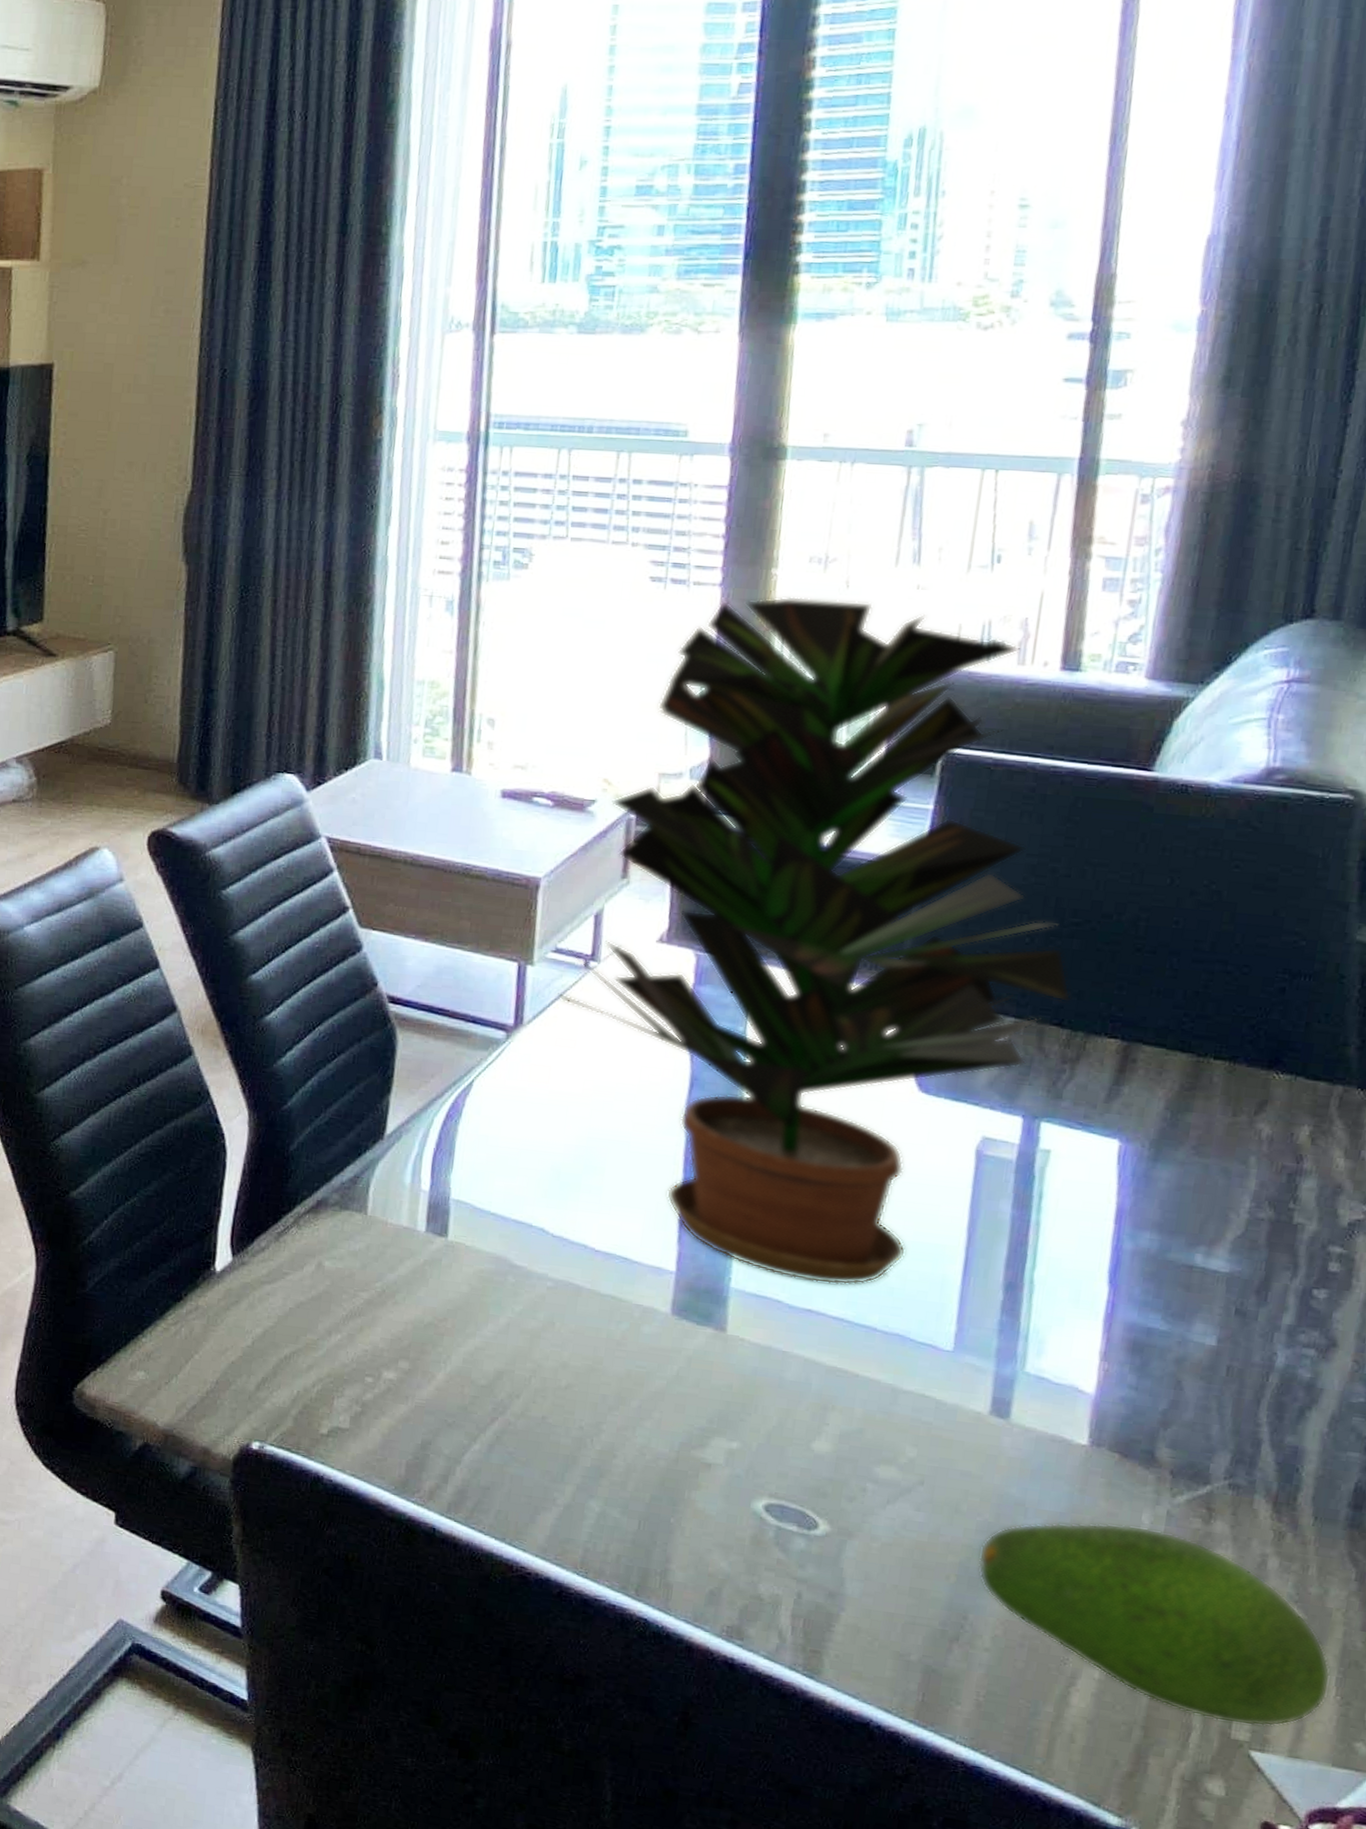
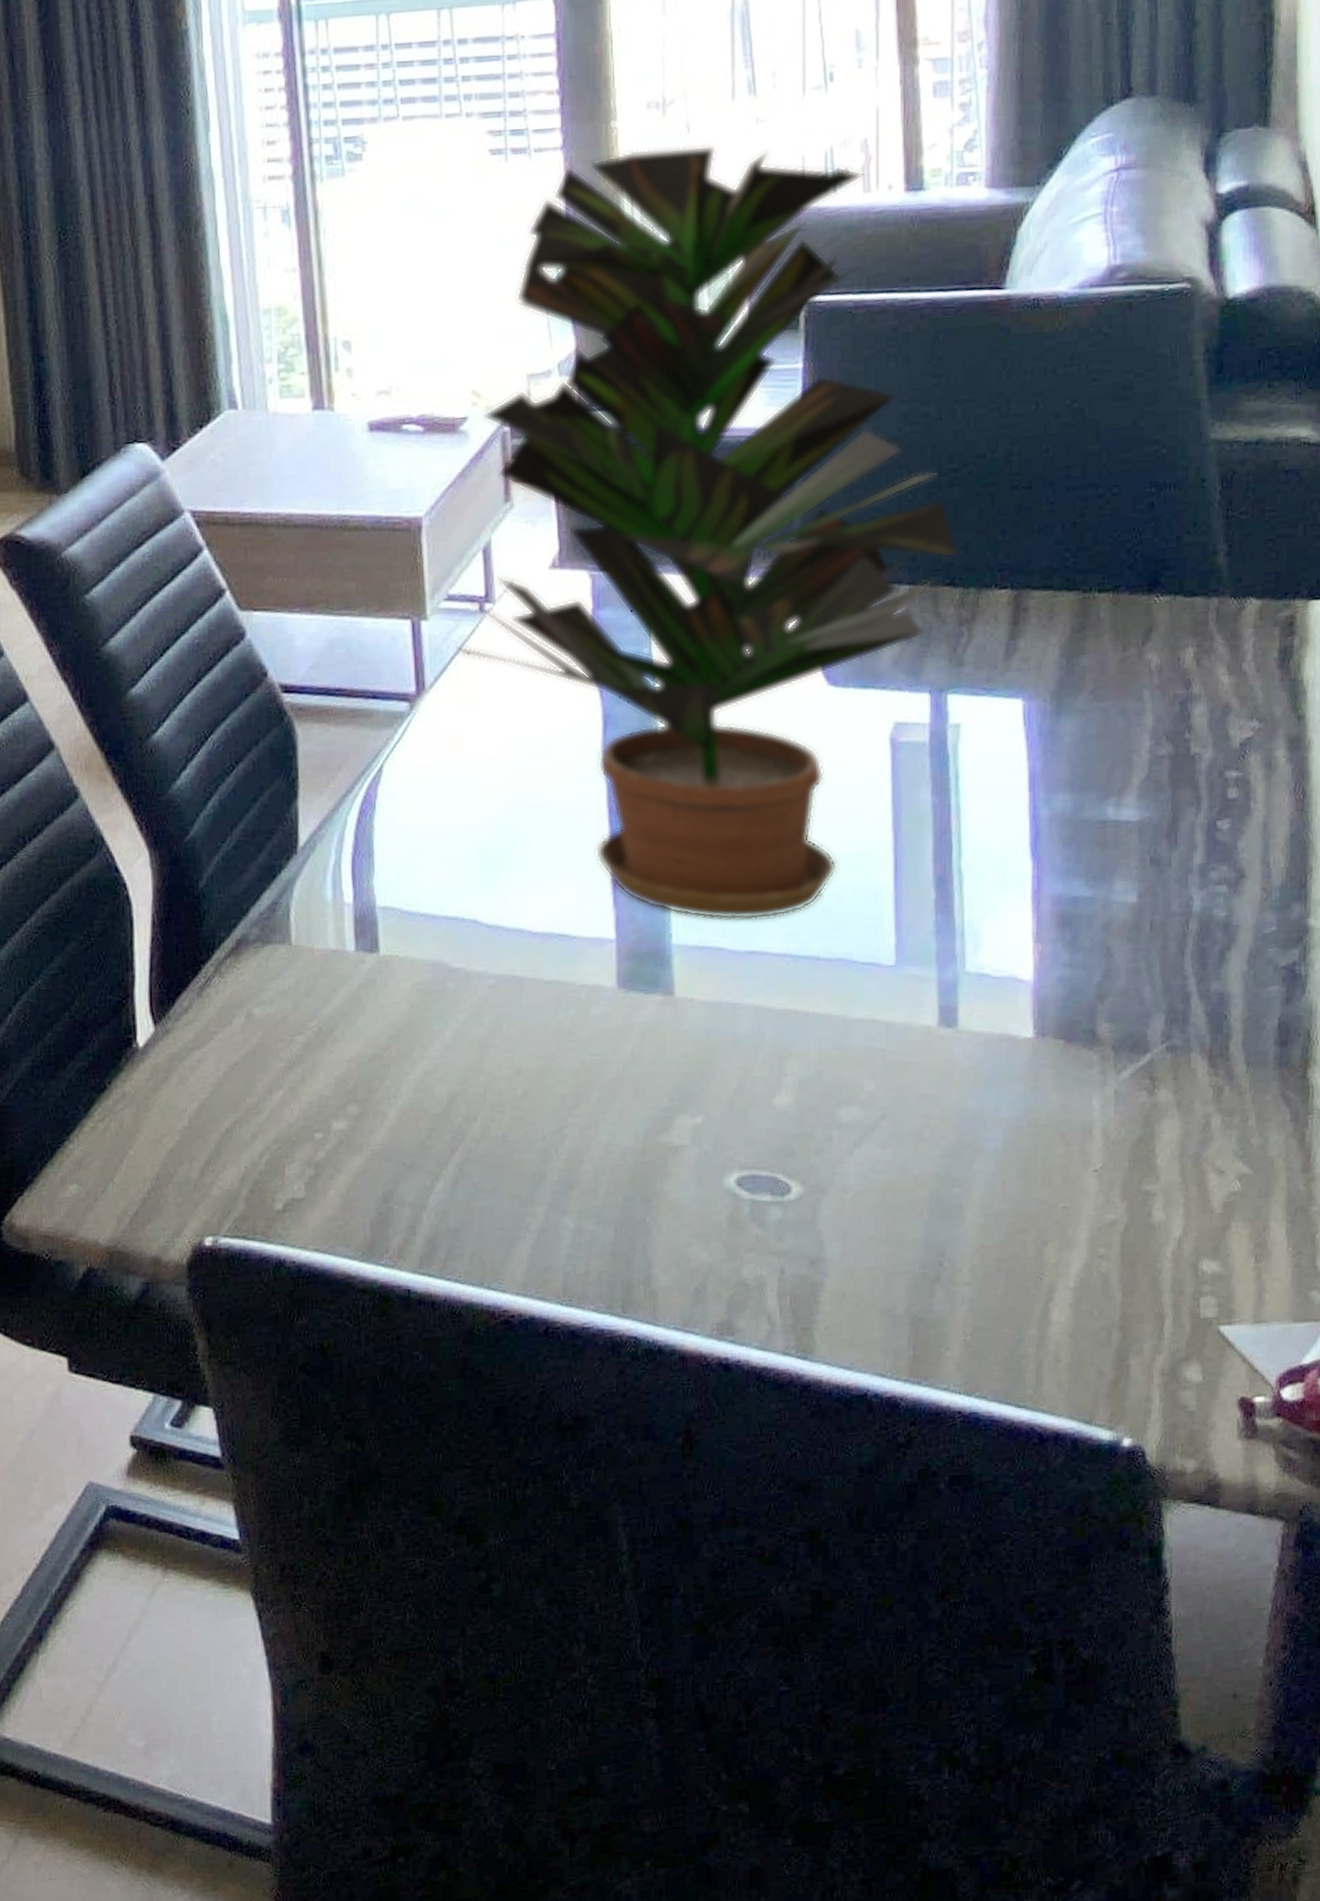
fruit: present [978,1522,1332,1727] -> none [947,1112,1281,1303]

